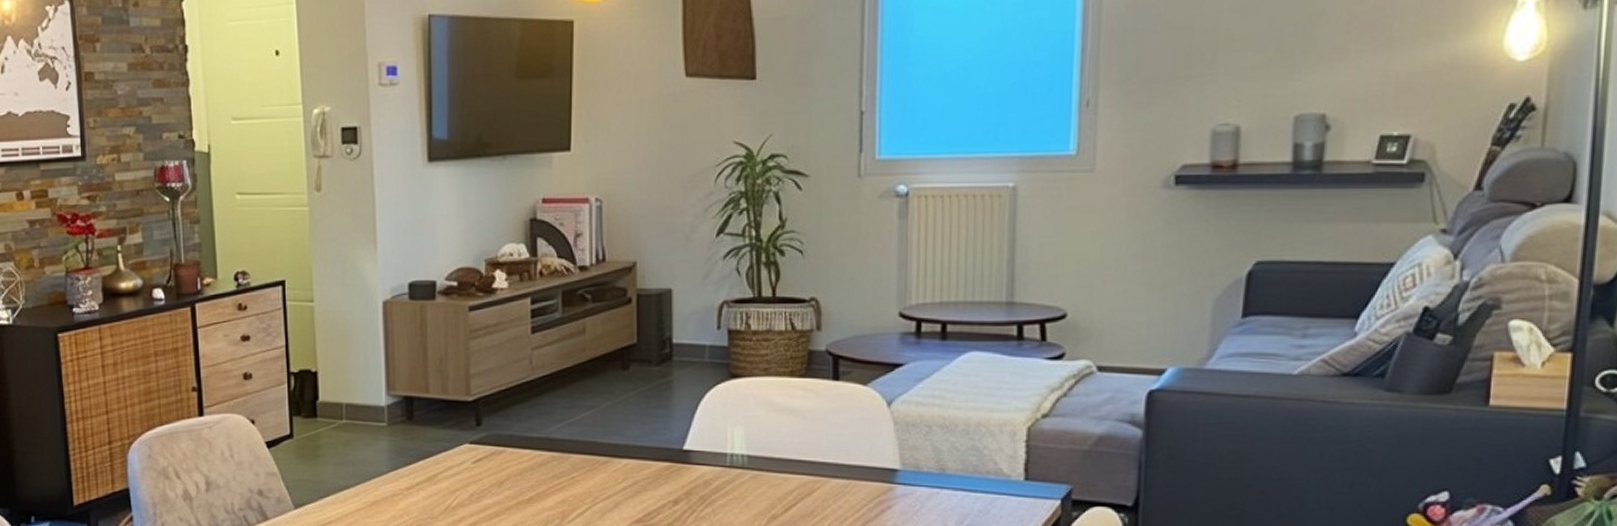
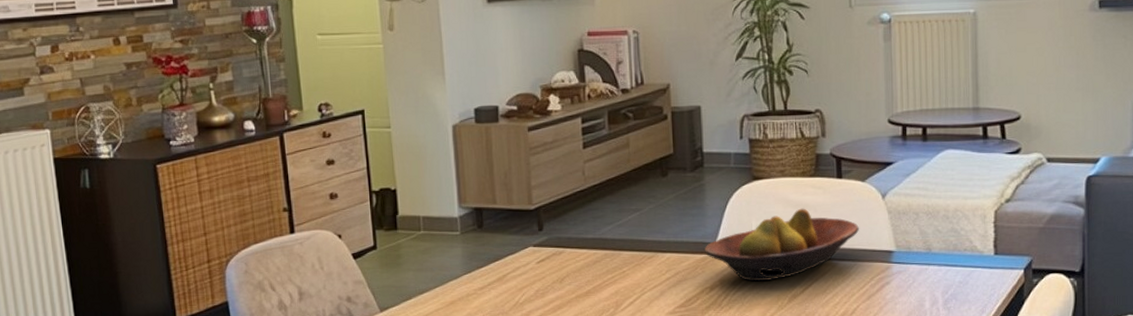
fruit bowl: none [669,413,857,498] -> present [705,208,859,282]

